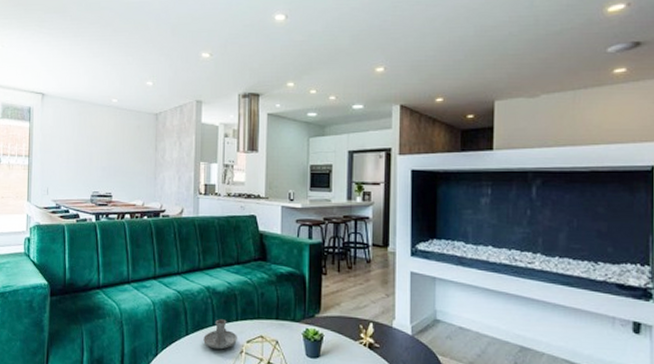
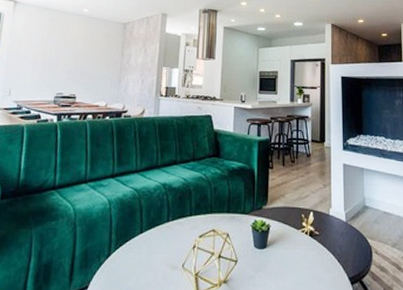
candle holder: present [203,319,237,350] -> none [157,215,190,246]

